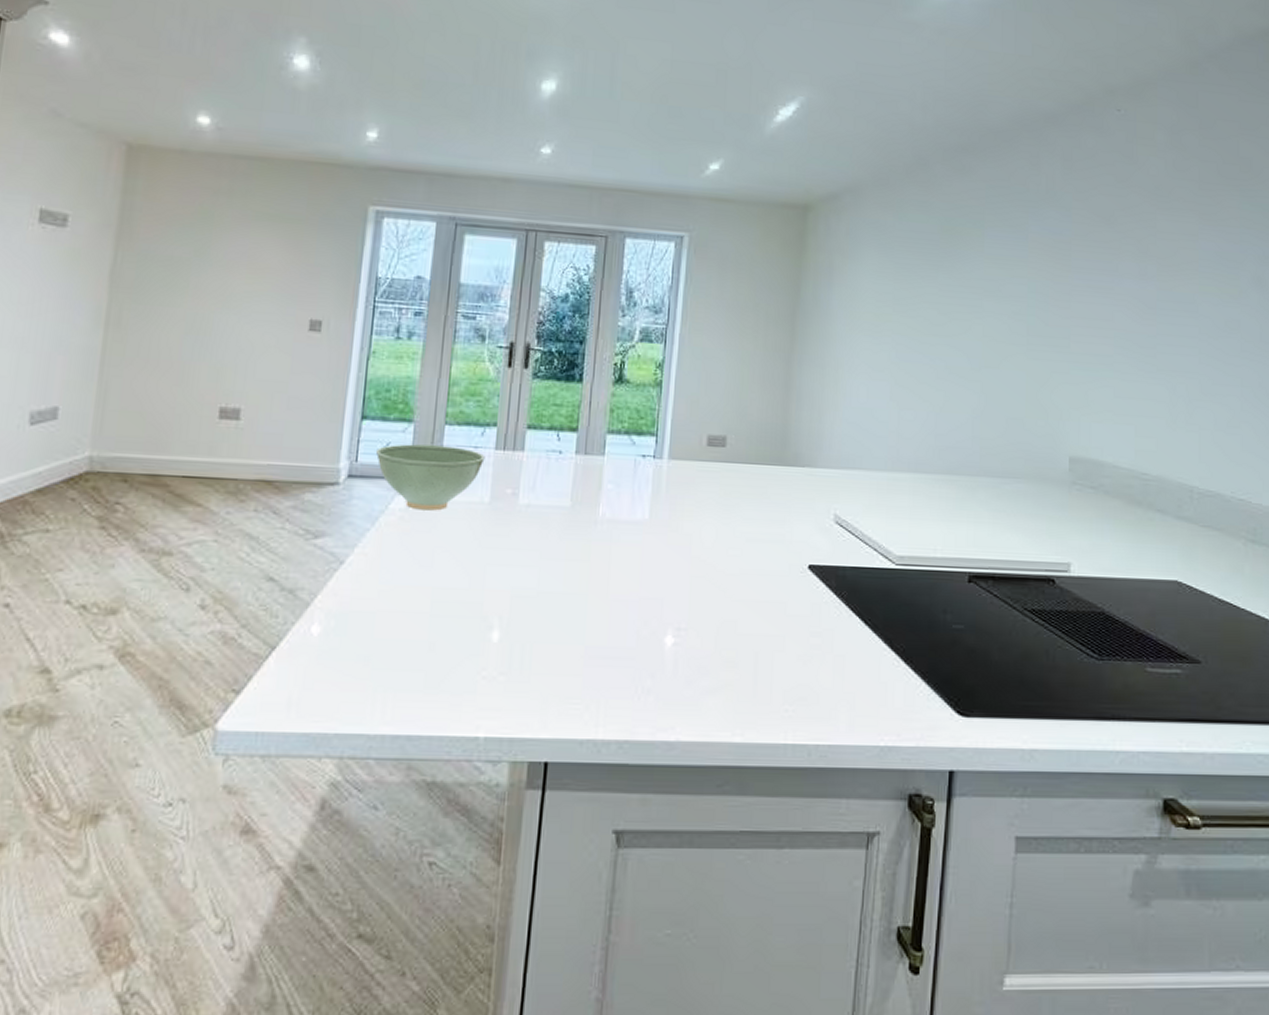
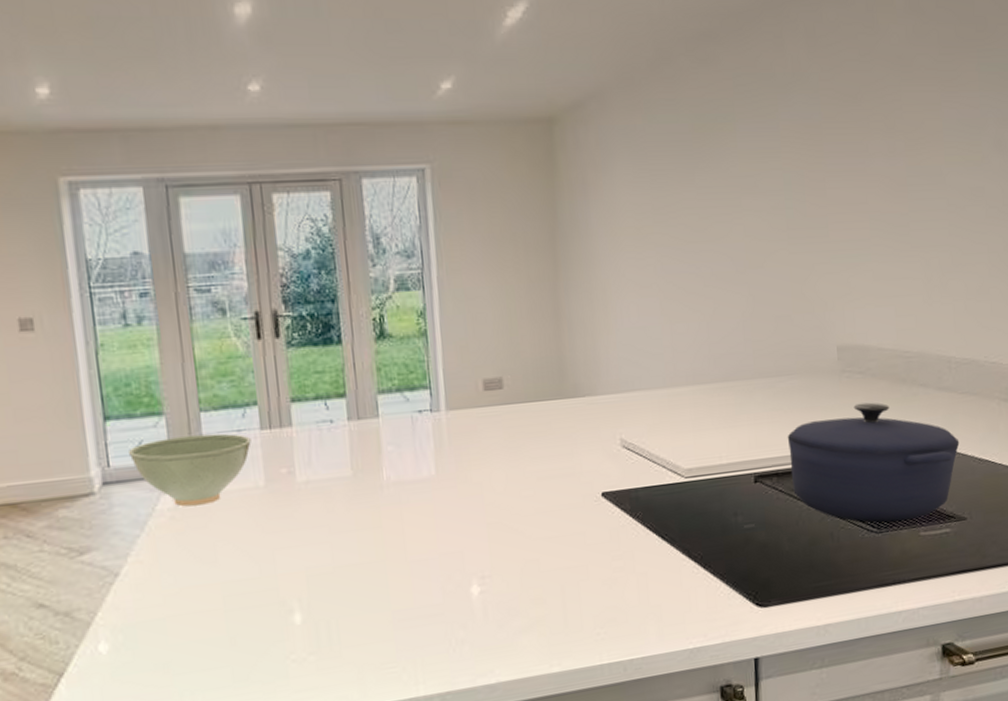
cooking pot: none [1007,519,1198,653] -> present [787,402,960,523]

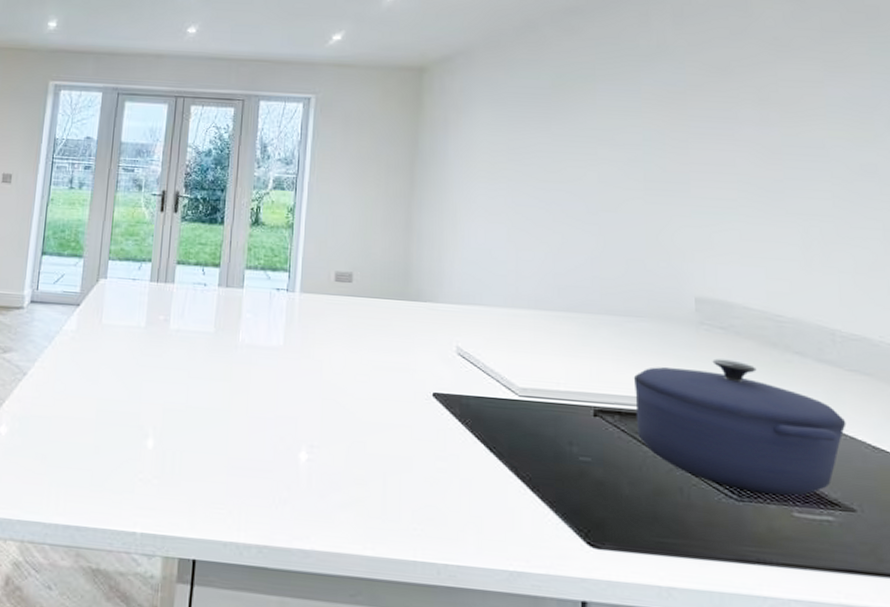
bowl: present [127,433,251,507] -> none [52,275,142,333]

